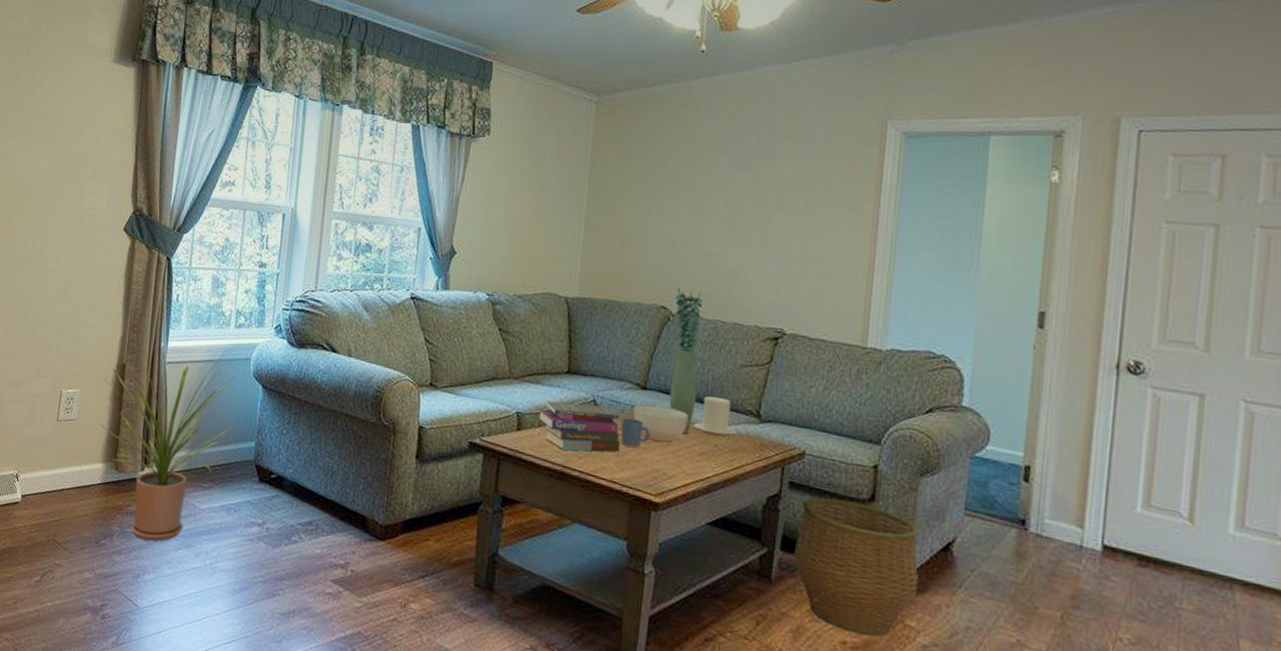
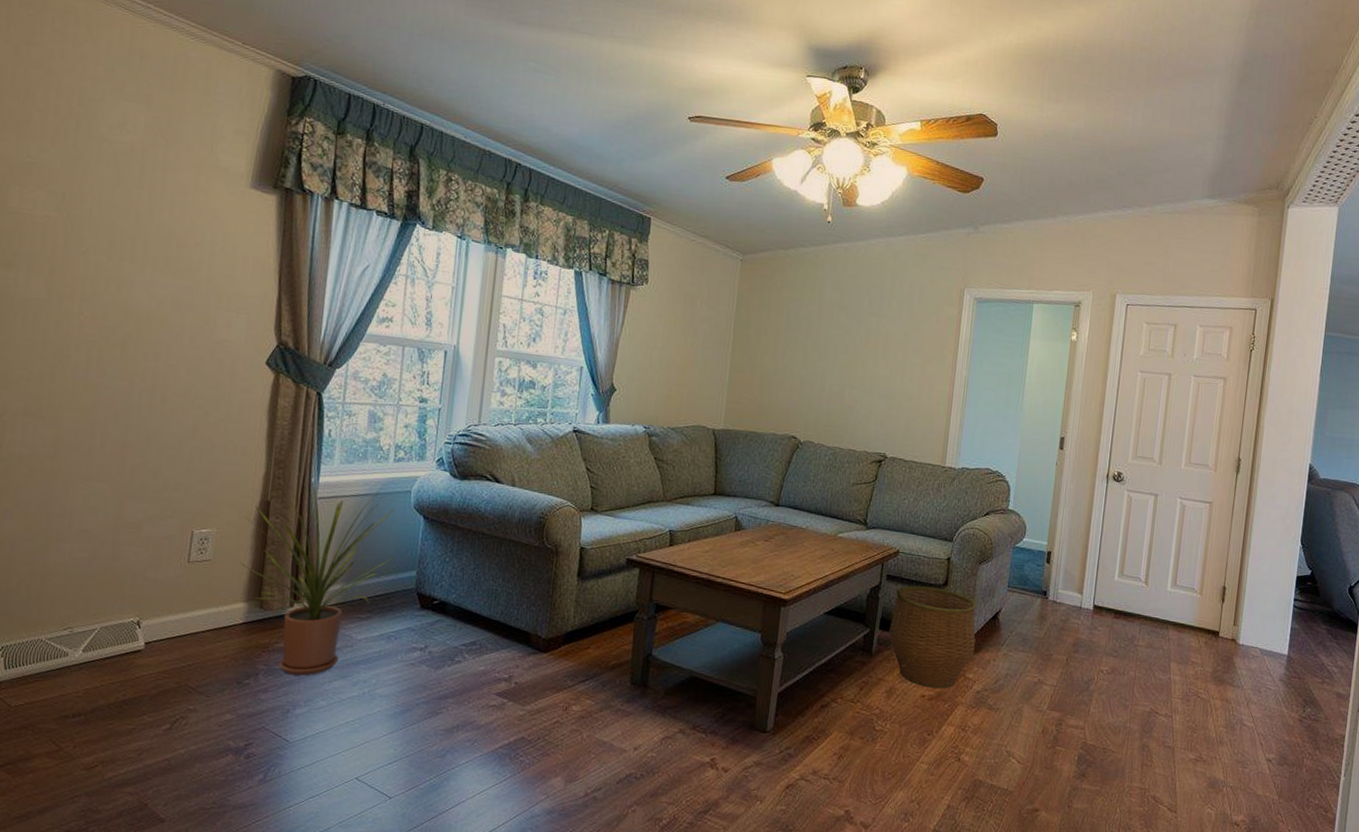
books: present [538,401,621,452] -> none [688,519,758,562]
mug: present [620,417,650,449] -> none [757,530,781,556]
bowl: present [632,404,688,443] -> none [767,518,812,550]
vase: present [669,288,702,435] -> none [797,421,825,542]
candle: present [694,396,737,437] -> none [816,509,849,542]

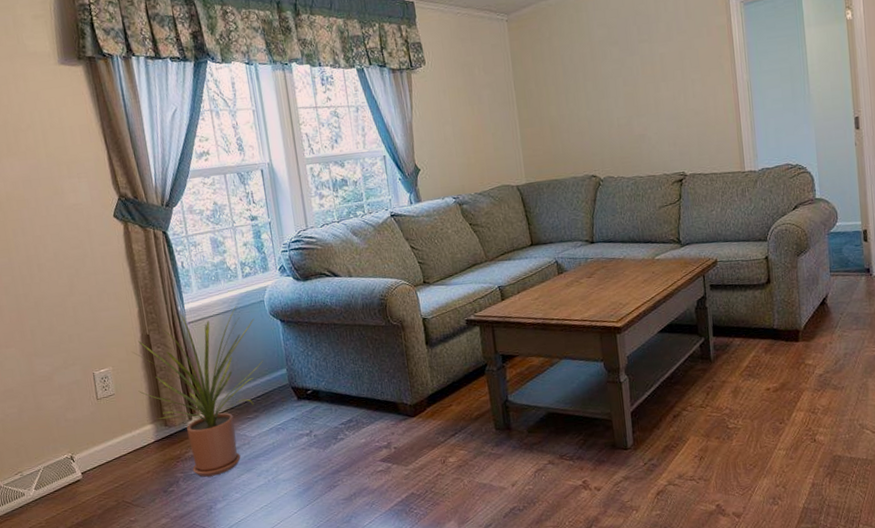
basket: present [888,585,977,689] -> none [722,286,810,381]

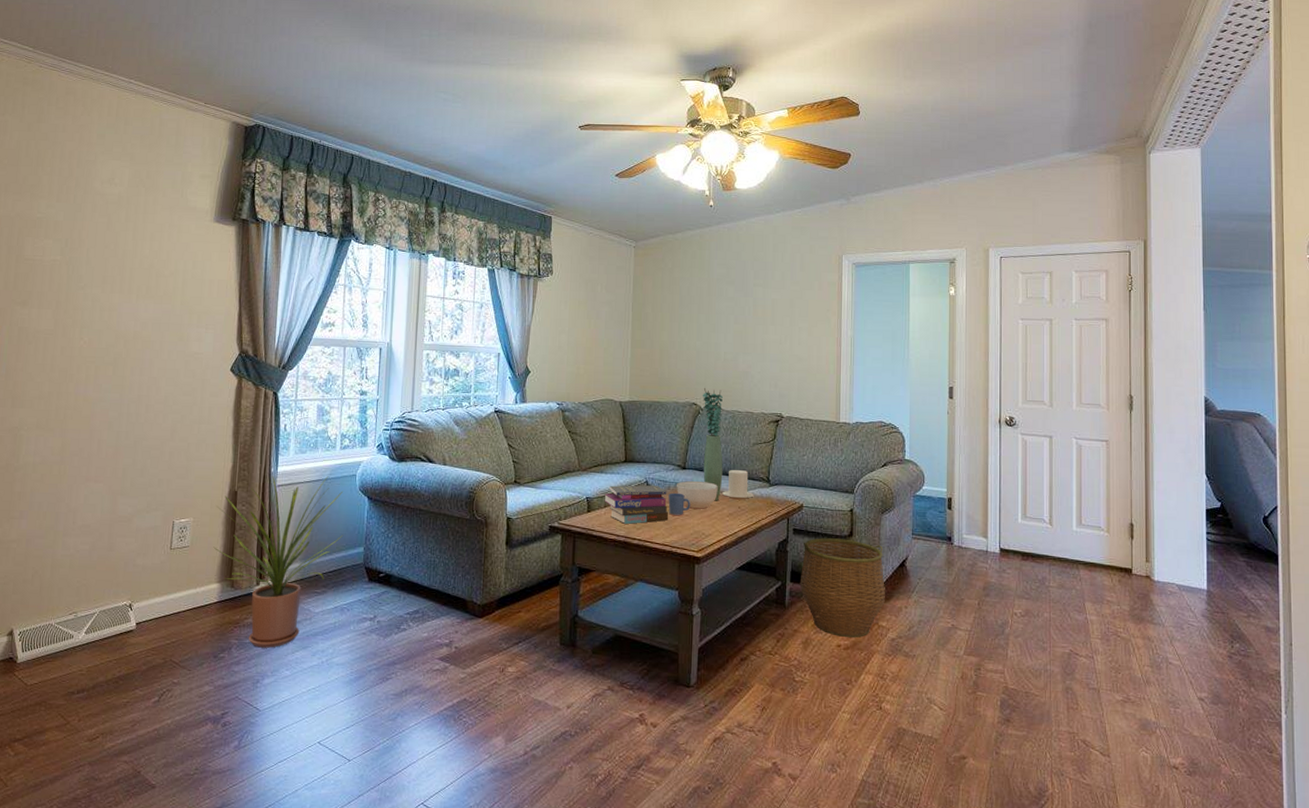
books: none [515,263,584,307] -> present [604,485,669,525]
mug: none [580,267,604,291] -> present [668,492,690,516]
bowl: none [586,252,630,281] -> present [676,480,718,509]
vase: none [600,157,633,270] -> present [702,388,723,501]
candle: none [634,235,667,266] -> present [722,469,754,500]
basket: none [722,286,810,381] -> present [799,538,886,637]

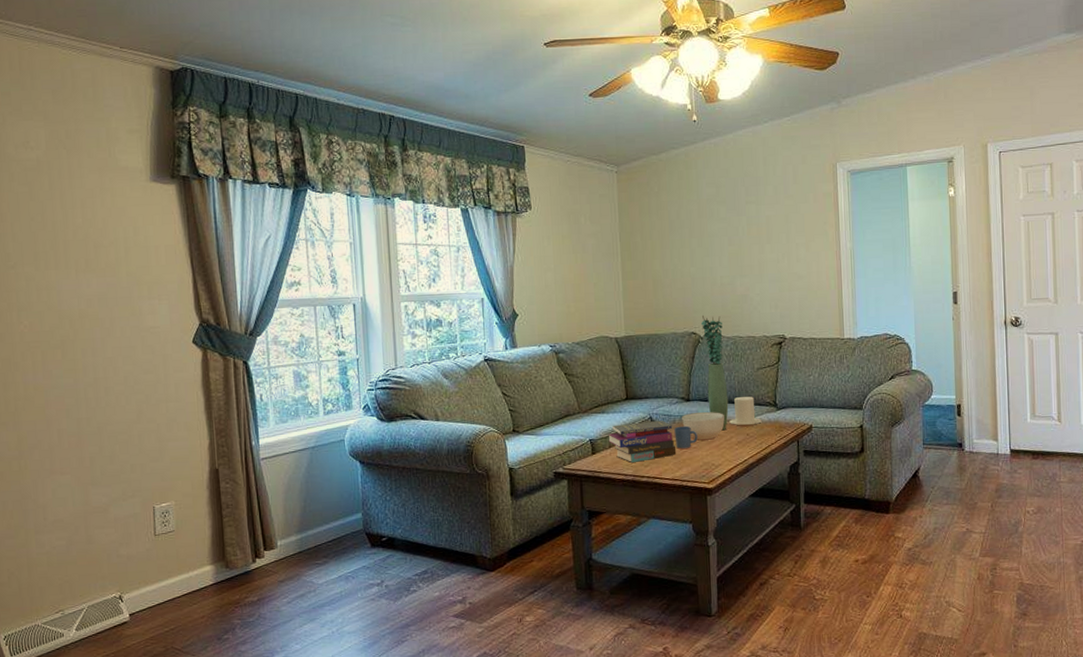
house plant: present [213,476,343,648] -> none [198,444,338,625]
basket: present [799,538,886,637] -> none [813,455,900,552]

